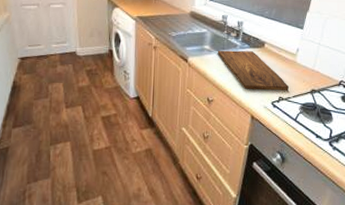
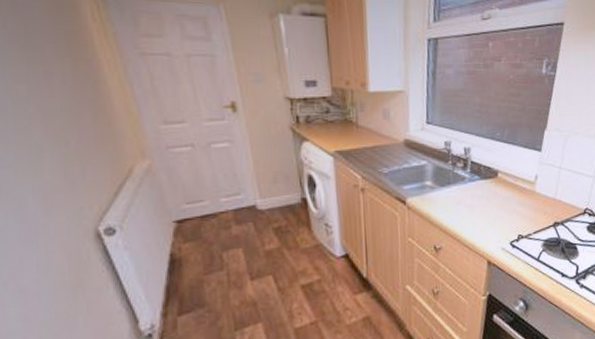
cutting board: present [217,50,289,90] -> none [442,183,529,230]

